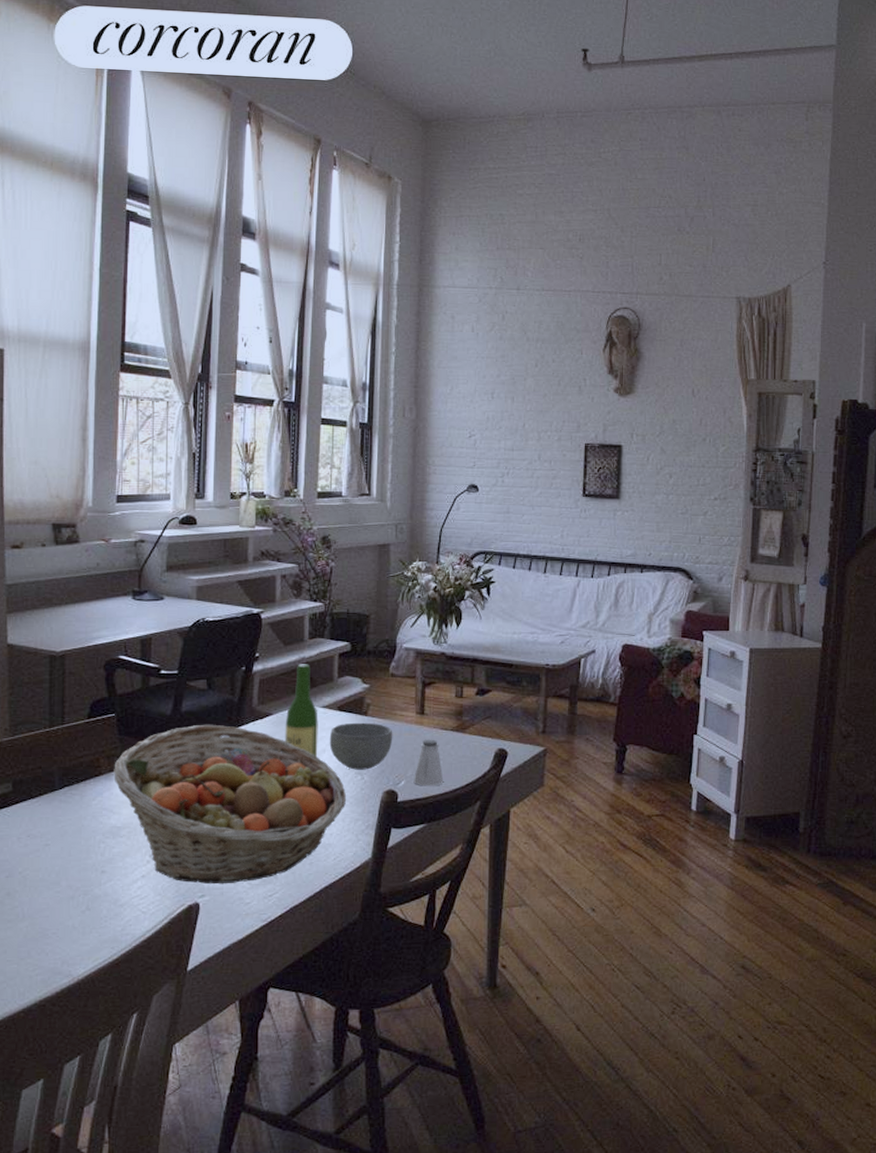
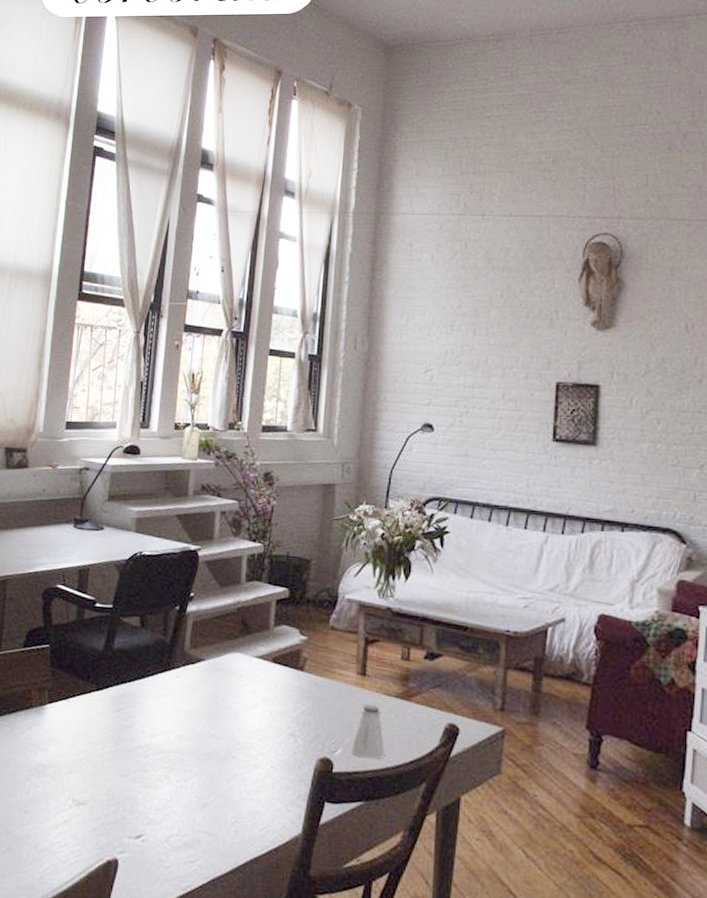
fruit basket: present [113,724,347,884] -> none [43,664,278,843]
wine bottle: present [285,664,318,757] -> none [215,608,252,711]
bowl: present [329,722,393,770] -> none [261,677,331,732]

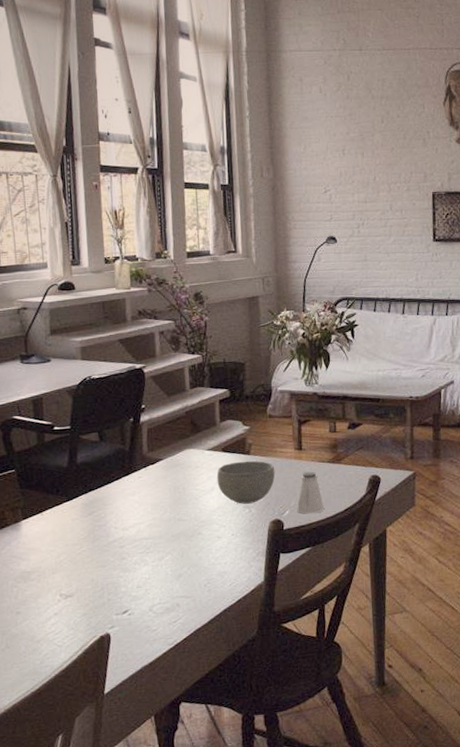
bowl: none [261,677,331,732] -> present [216,461,275,504]

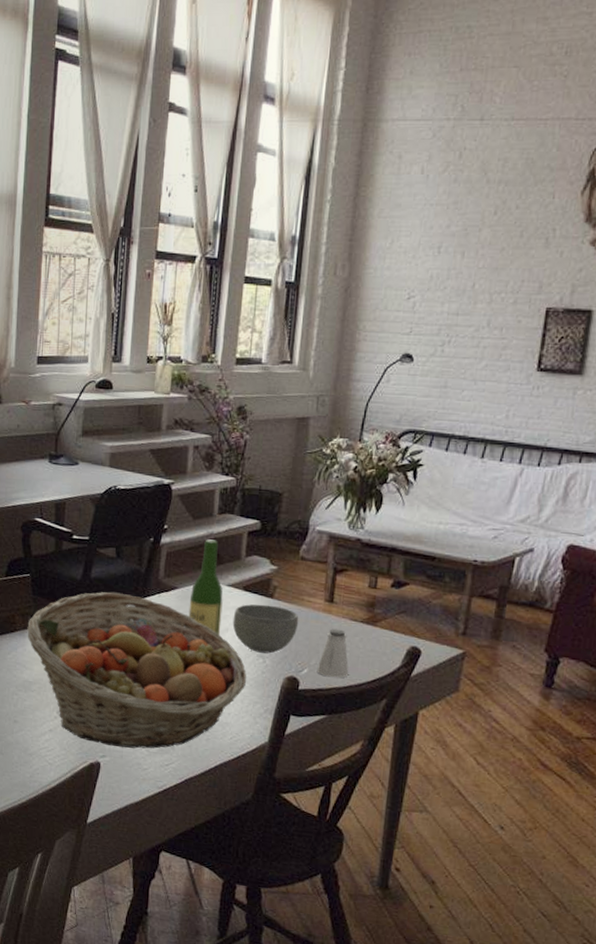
fruit basket: none [18,472,237,616] -> present [27,592,247,749]
wine bottle: none [174,411,207,495] -> present [188,539,223,635]

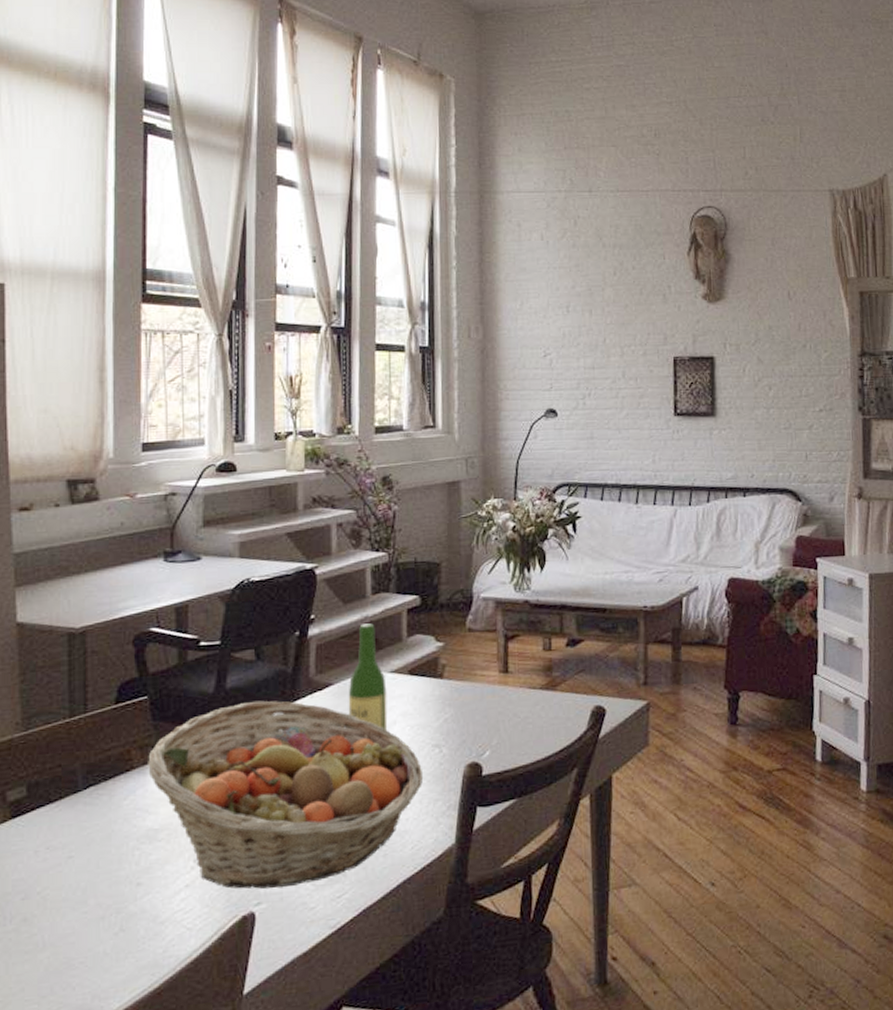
bowl: present [232,604,299,654] -> none [400,686,474,742]
saltshaker: present [316,628,349,678] -> none [499,700,534,756]

